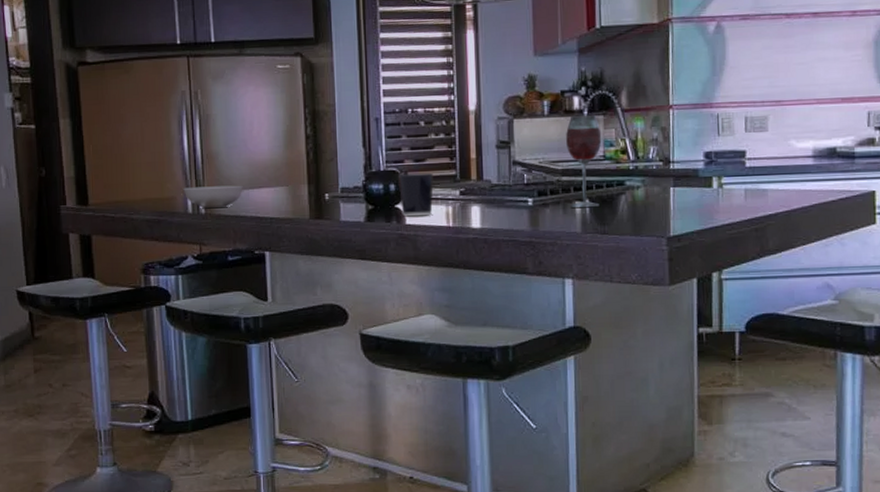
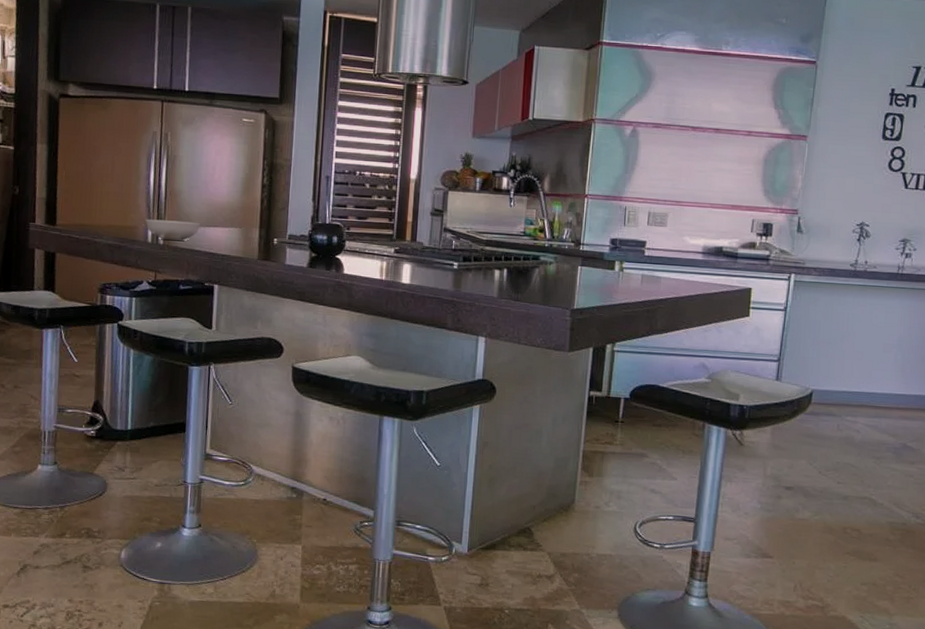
mug: present [399,172,434,217] -> none [341,228,373,268]
wineglass: present [565,114,602,208] -> none [490,193,524,277]

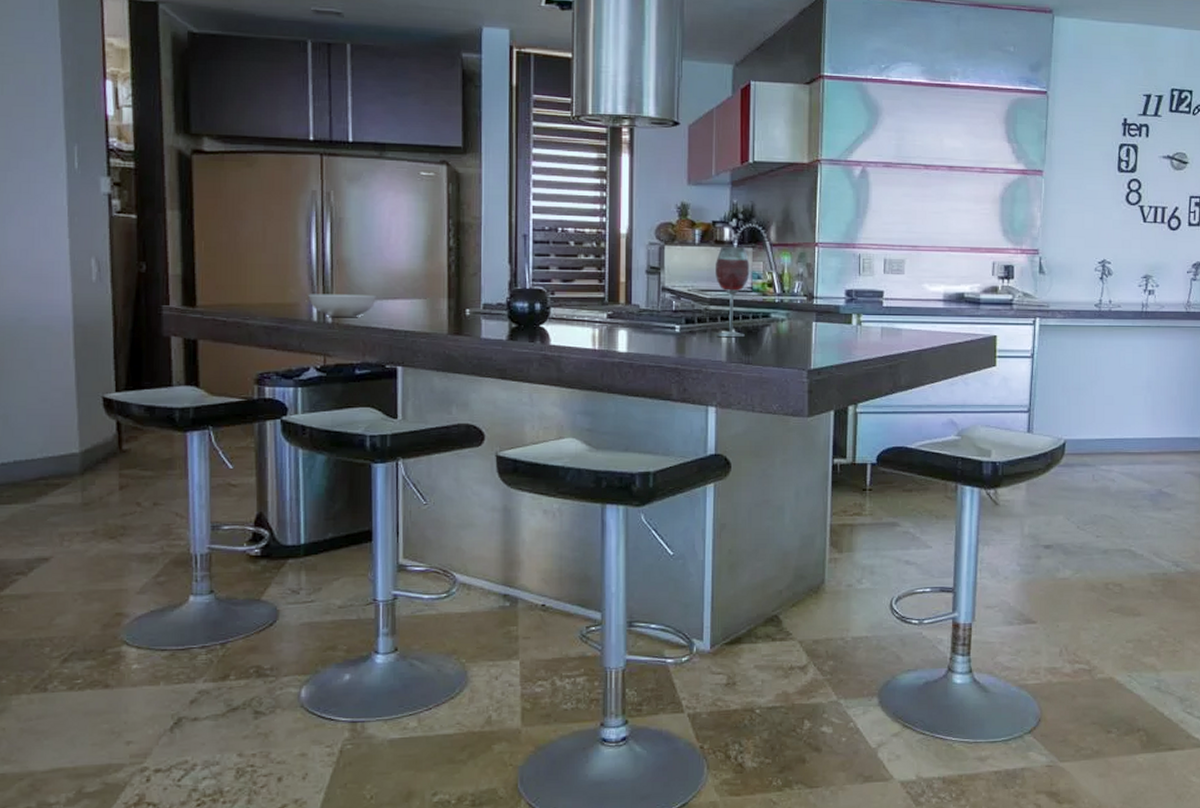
wineglass: none [490,193,524,277] -> present [714,246,750,338]

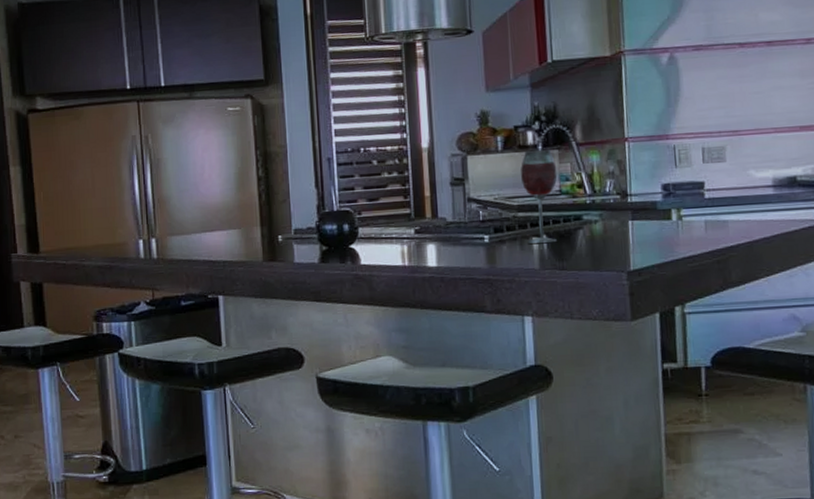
bowl: present [308,294,378,318] -> none [135,229,196,254]

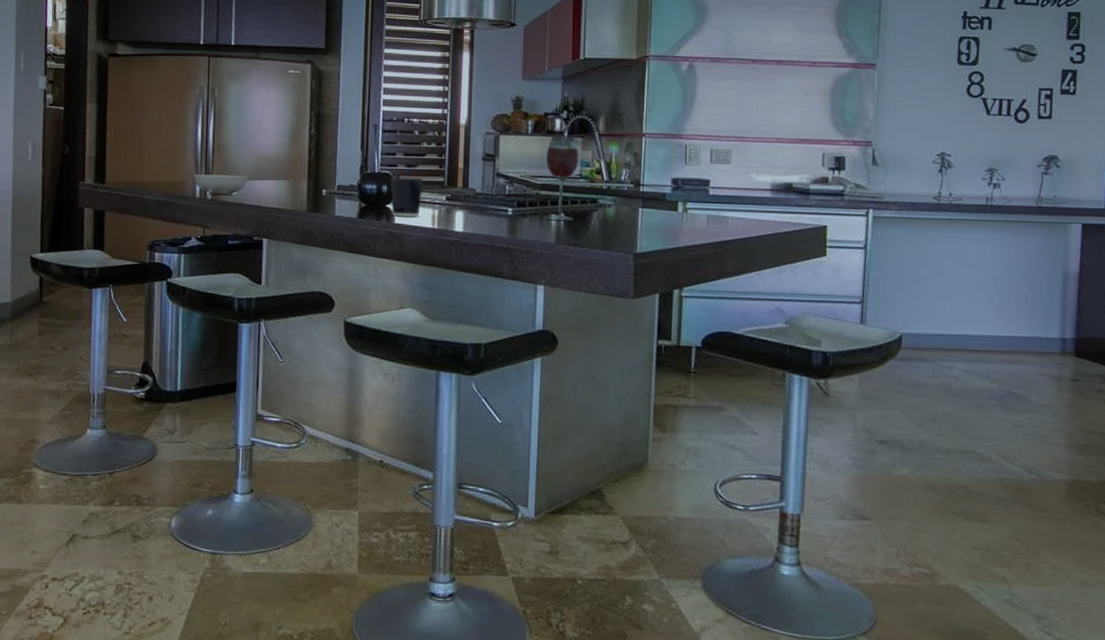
bowl: none [135,229,196,254] -> present [193,174,249,196]
mug: none [352,211,389,257] -> present [391,177,424,217]

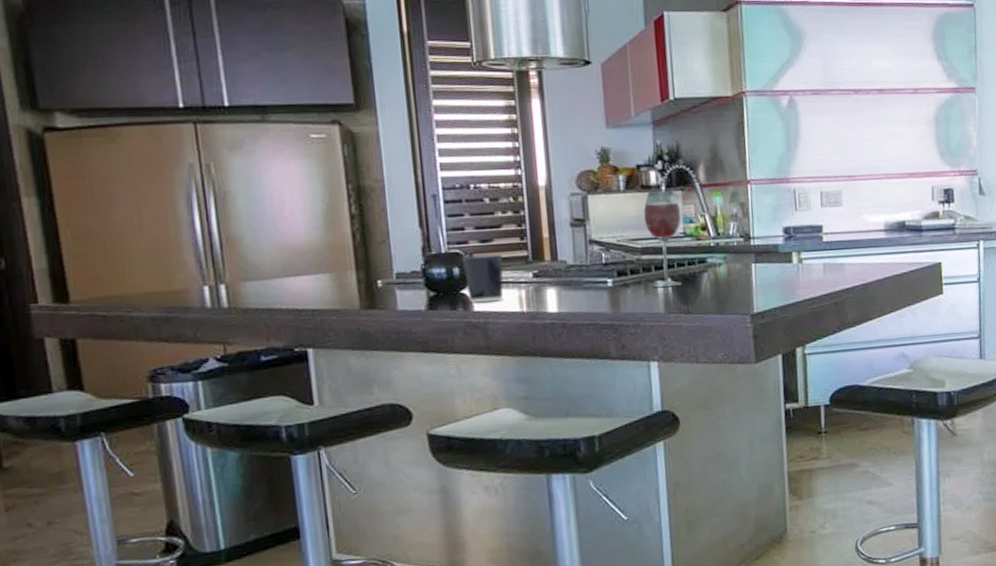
bowl: present [193,174,249,196] -> none [198,273,277,302]

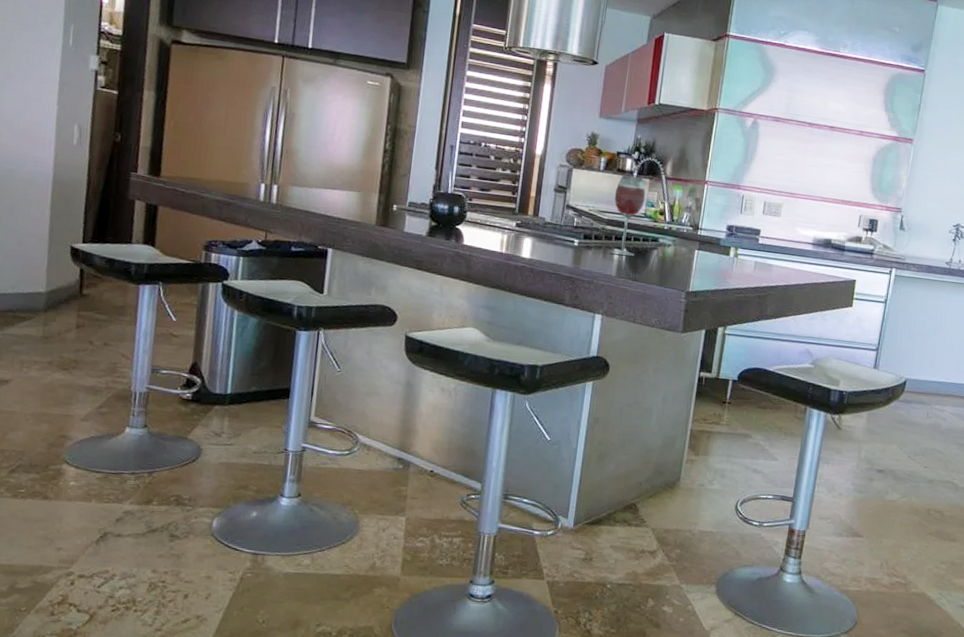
mug: present [463,254,504,303] -> none [461,198,495,240]

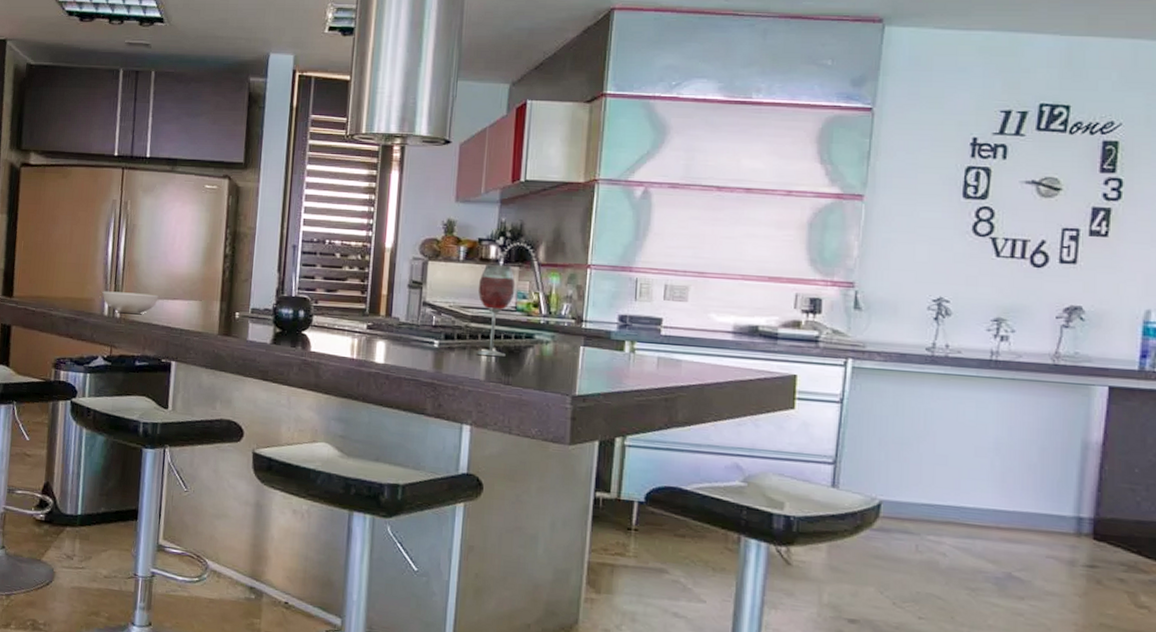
bowl: none [258,176,318,202] -> present [102,291,160,315]

